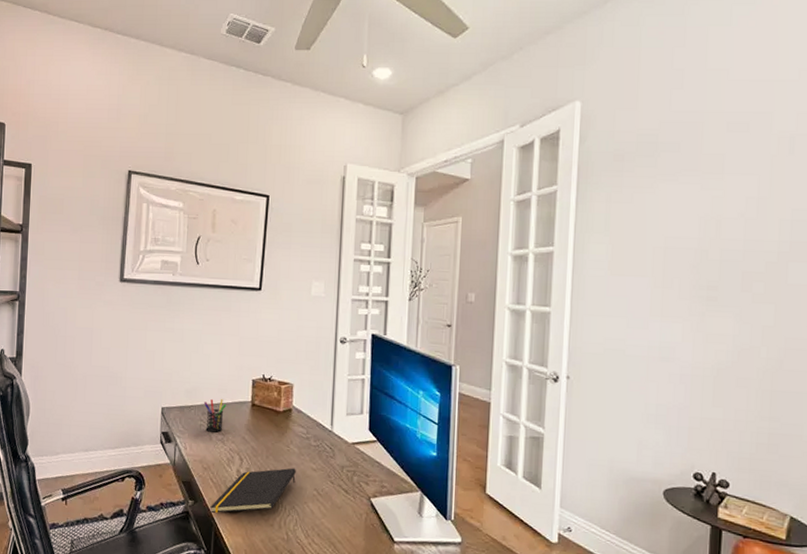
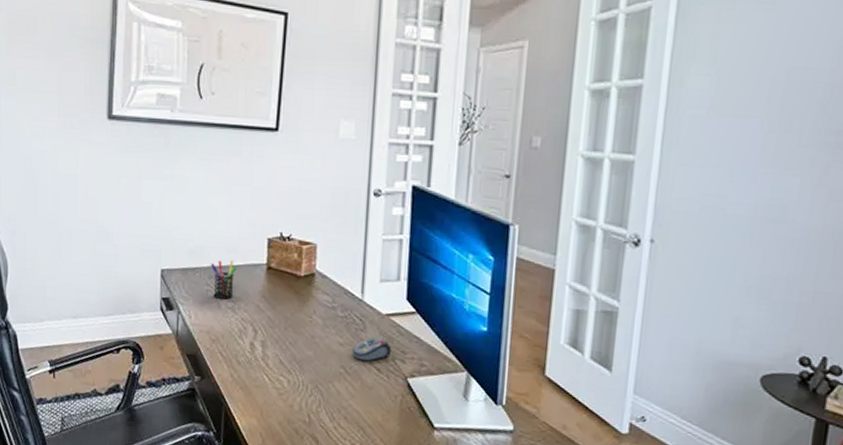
notepad: present [210,468,296,513] -> none [219,341,320,391]
computer mouse: none [324,463,357,484] -> present [352,337,392,362]

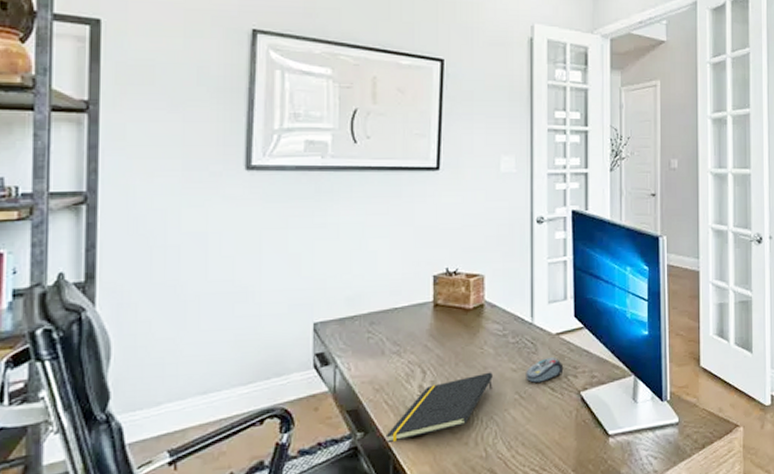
pen holder: present [210,260,237,299] -> none [371,303,402,345]
notepad: none [219,341,320,391] -> present [386,372,493,442]

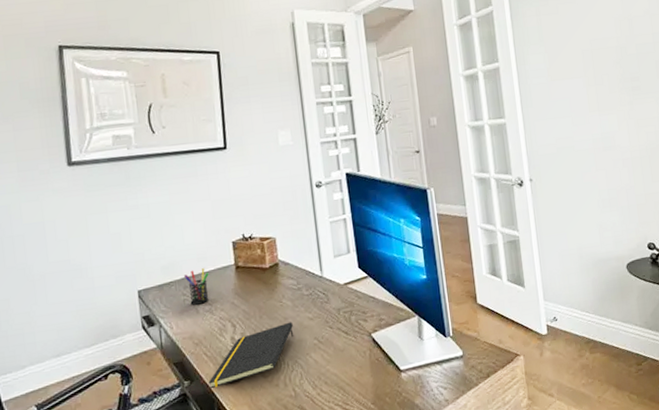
pen holder: none [371,303,402,345] -> present [183,268,209,305]
computer mouse: present [526,357,564,383] -> none [321,305,354,329]

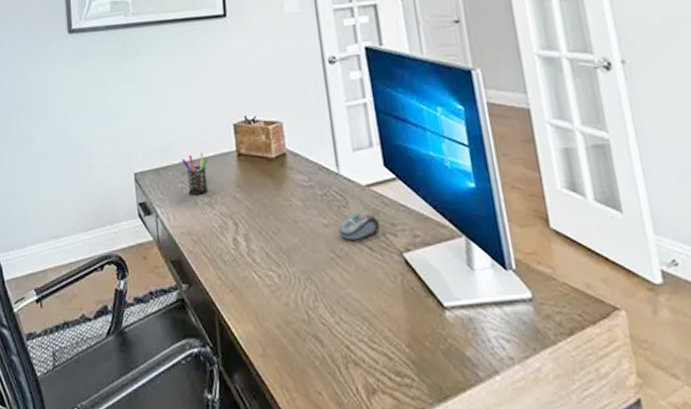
notepad: present [208,322,294,388] -> none [208,226,306,296]
computer mouse: none [321,305,354,329] -> present [338,212,380,241]

